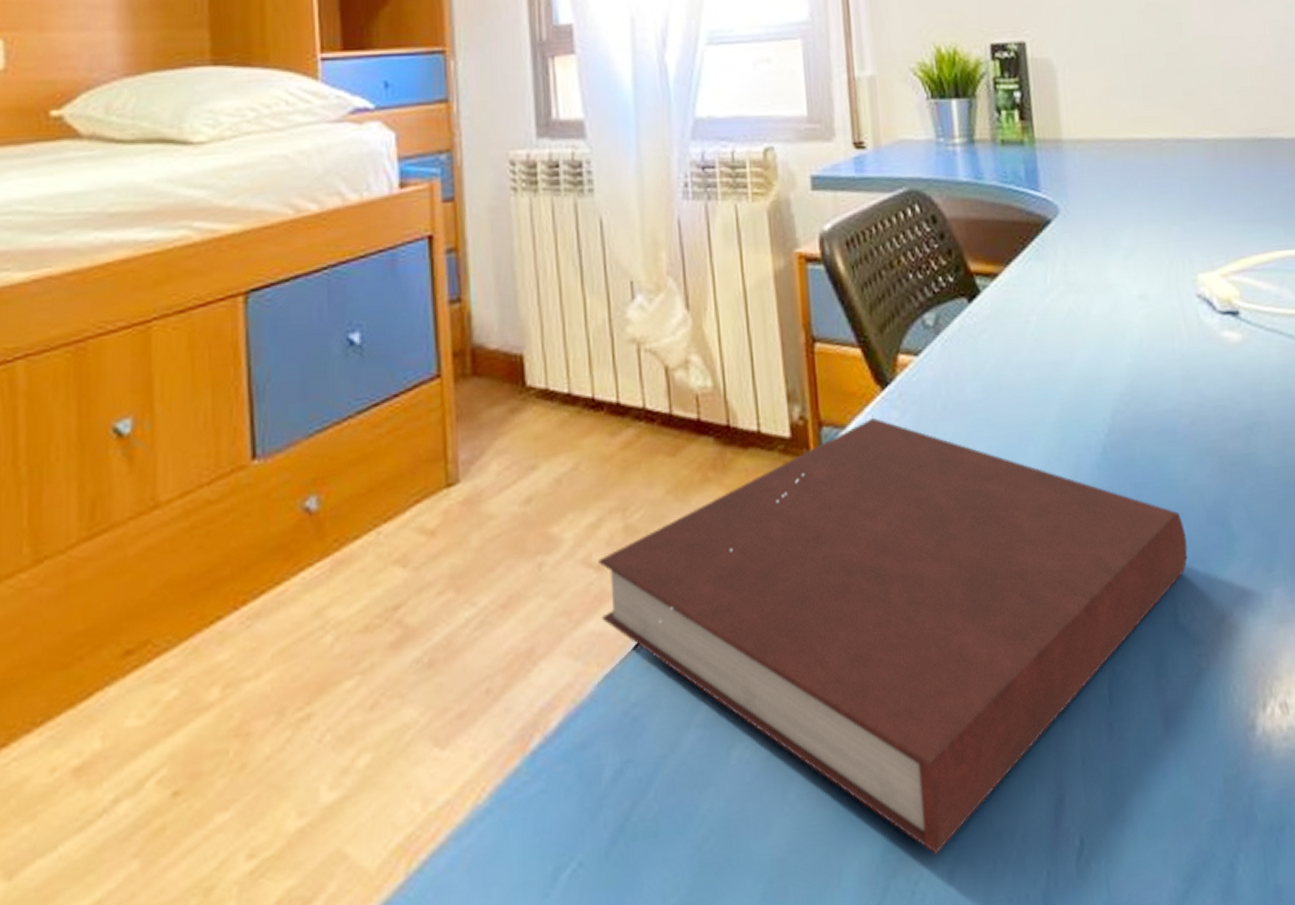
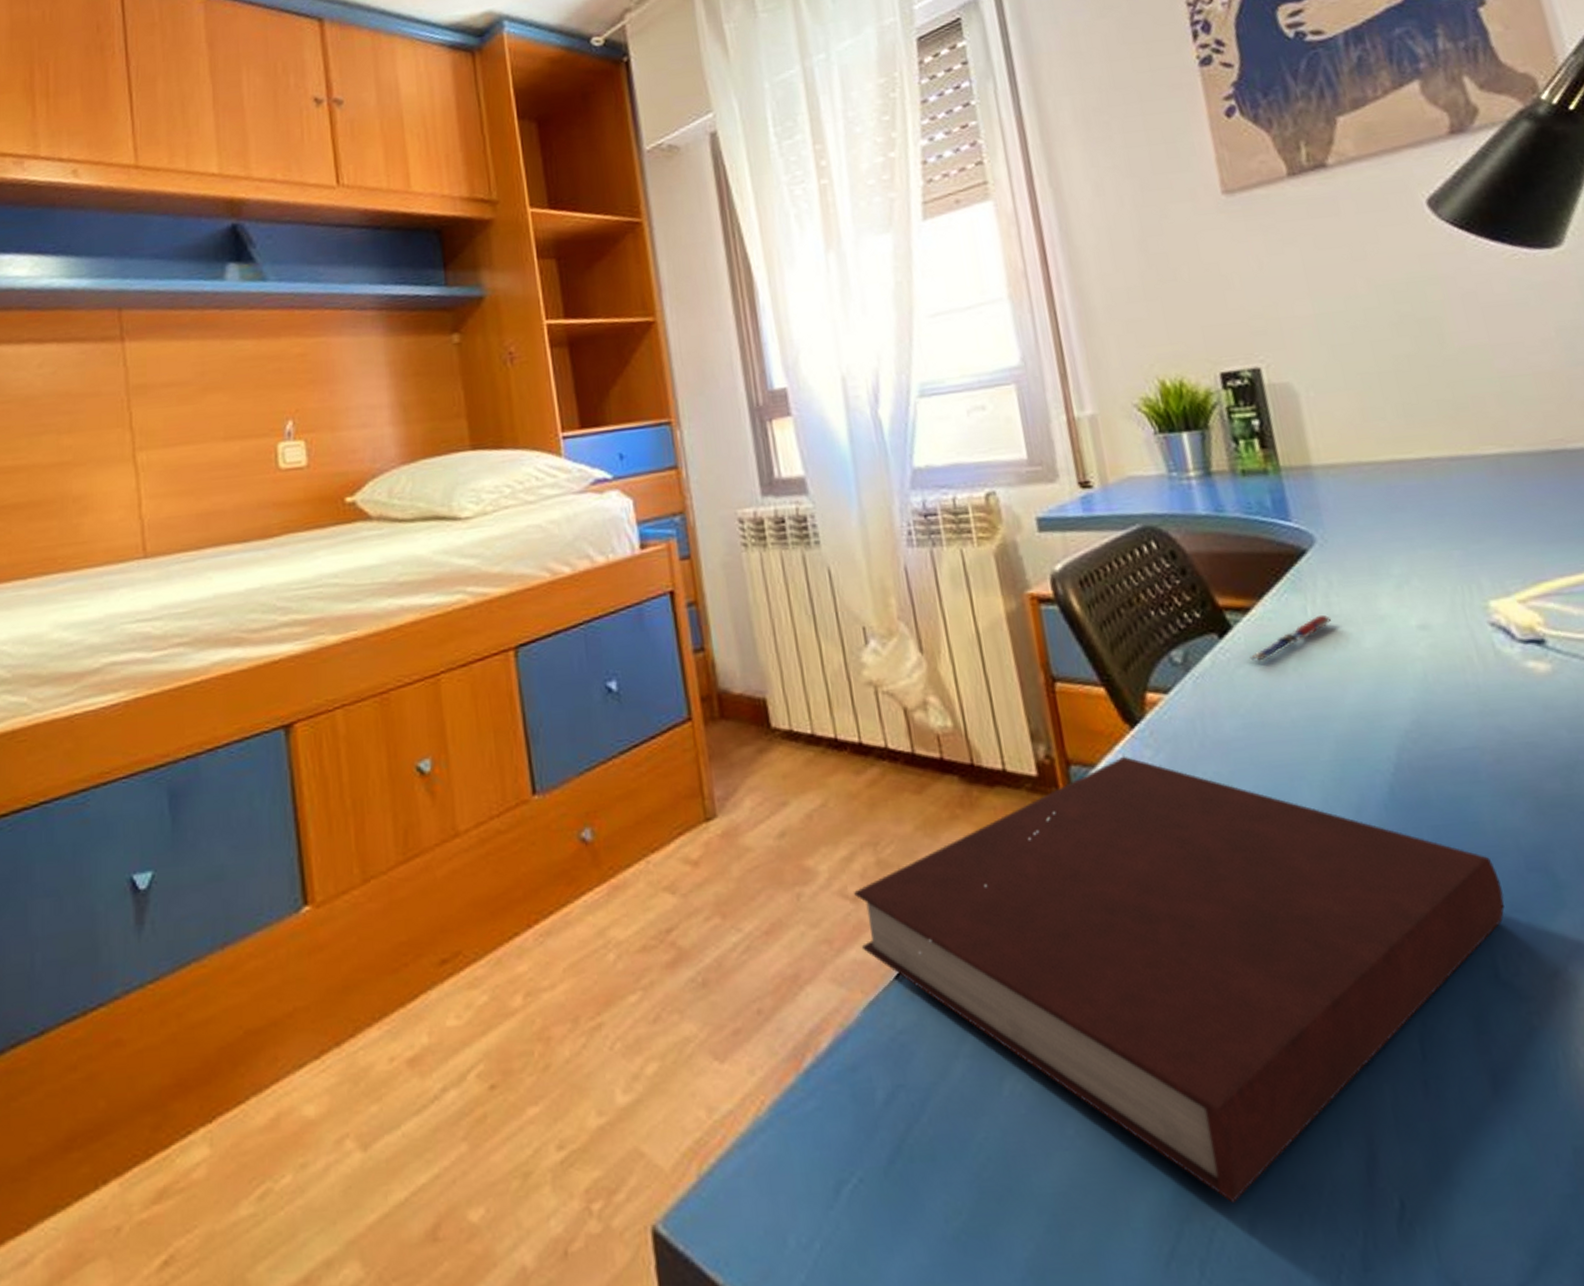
pen: none [994,282,1068,326] -> present [1250,614,1332,661]

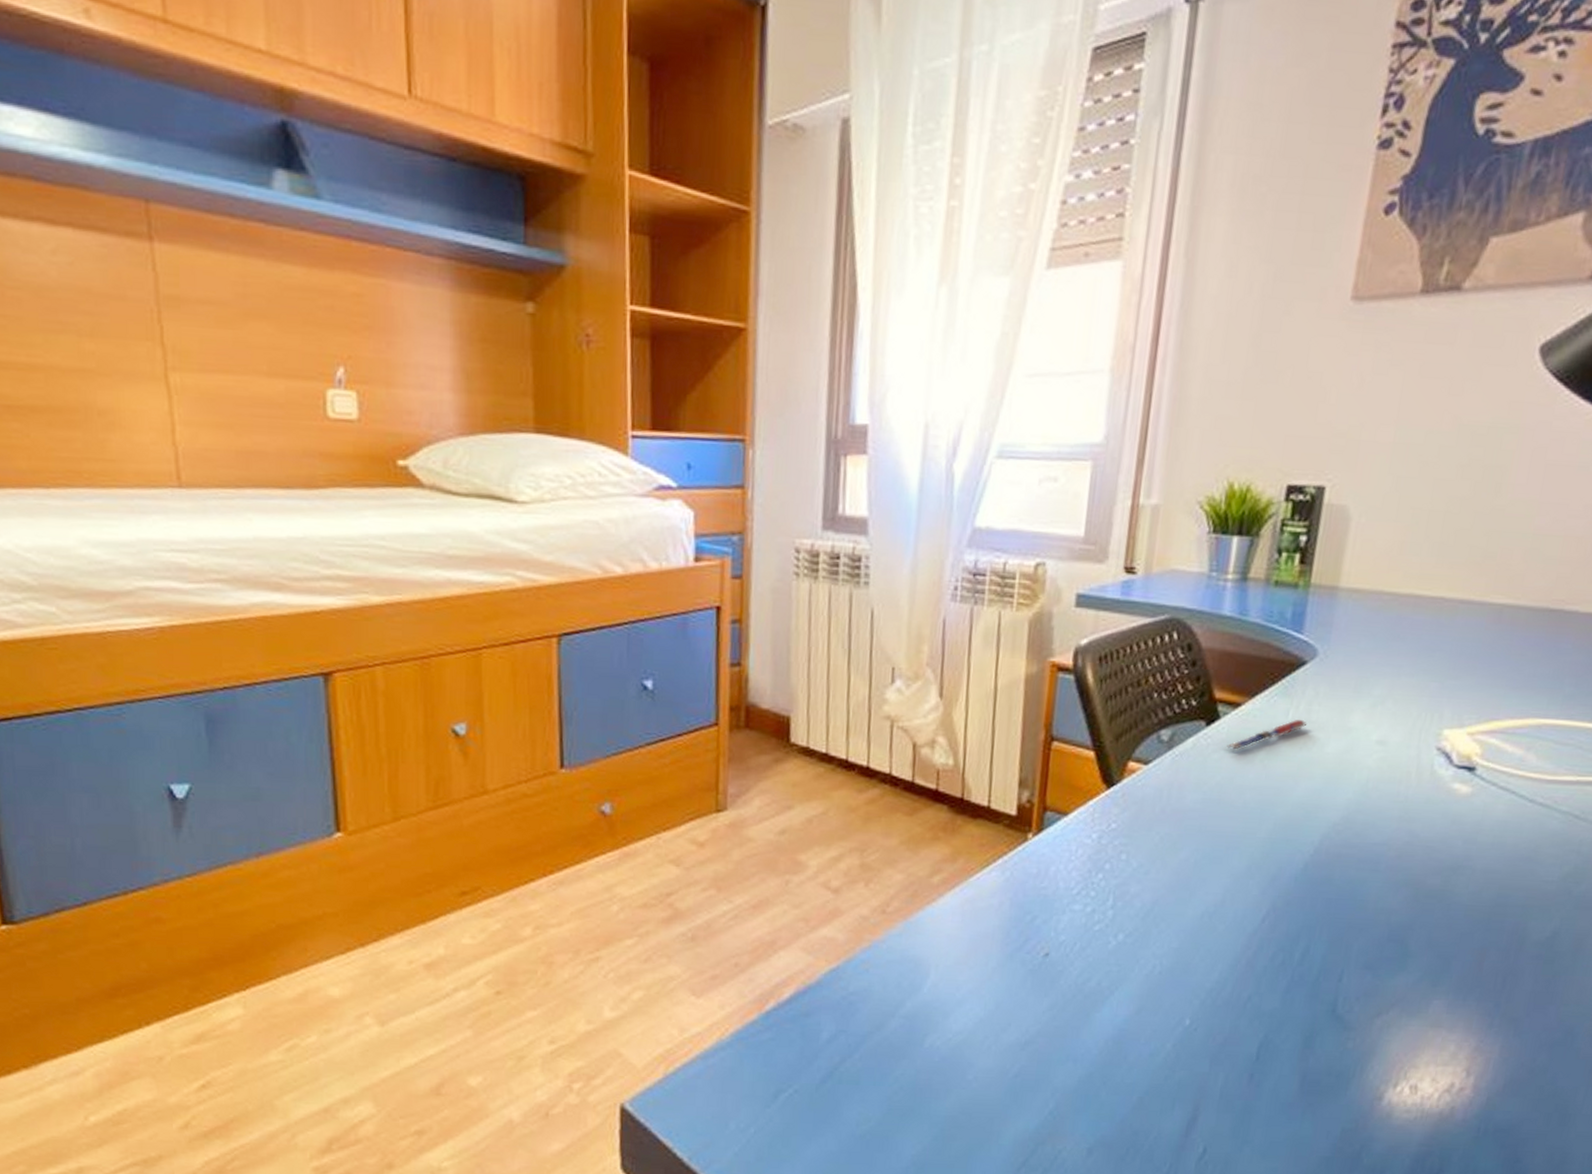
notebook: present [854,756,1505,1203] -> none [833,810,1364,1136]

